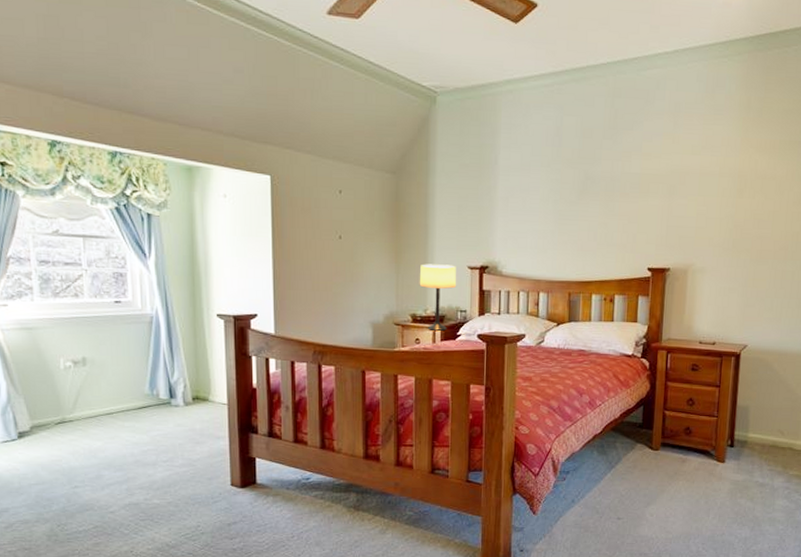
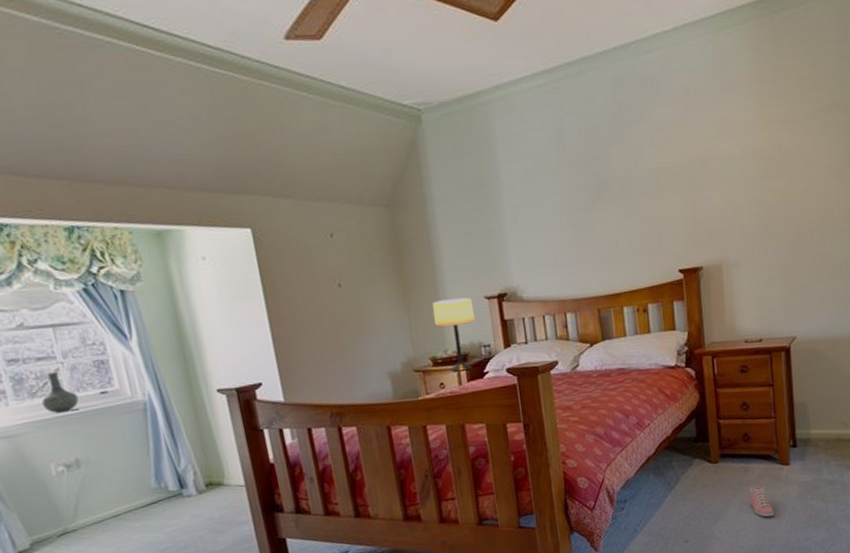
vase: none [62,277,95,315] -> present [41,372,79,414]
sneaker: none [682,476,704,508] -> present [748,485,774,517]

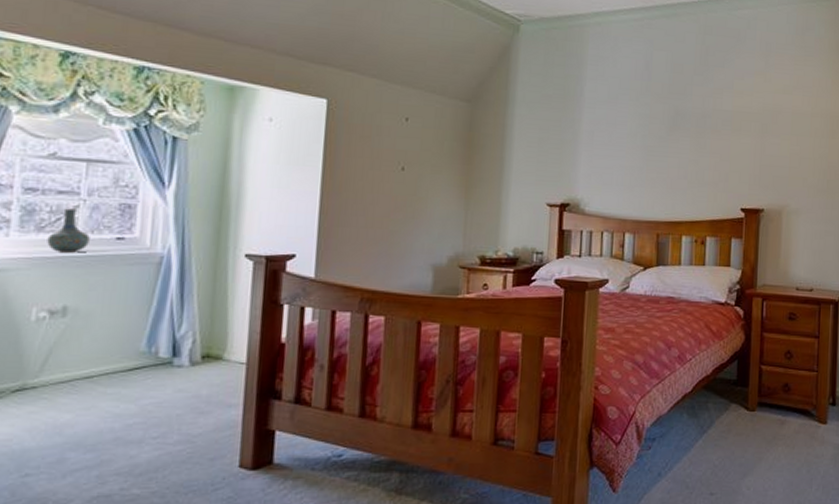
table lamp: present [432,297,476,373] -> none [490,200,534,276]
sneaker: present [748,485,774,517] -> none [782,440,806,478]

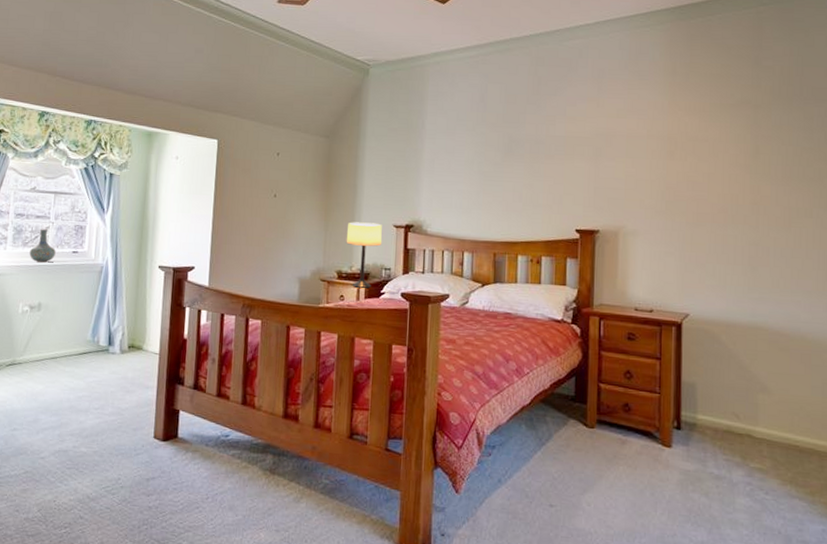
table lamp: none [490,200,534,276] -> present [346,222,382,289]

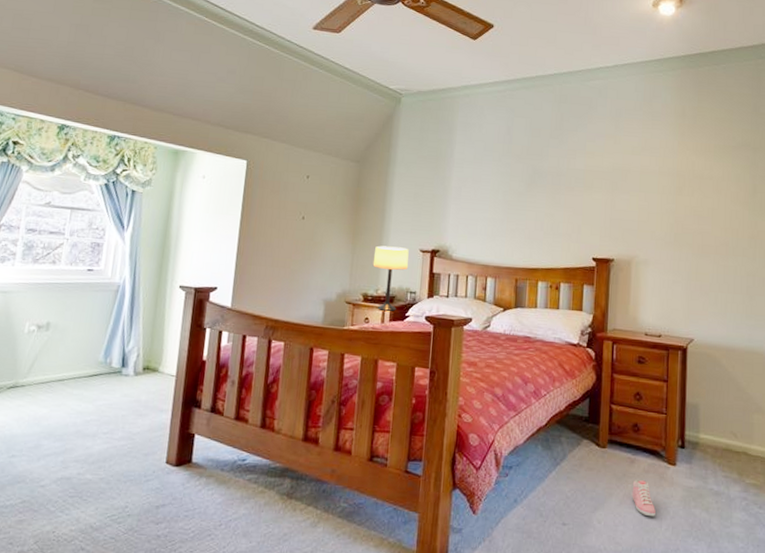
vase: present [29,229,56,264] -> none [39,245,69,281]
sneaker: none [623,461,650,501] -> present [632,479,656,517]

